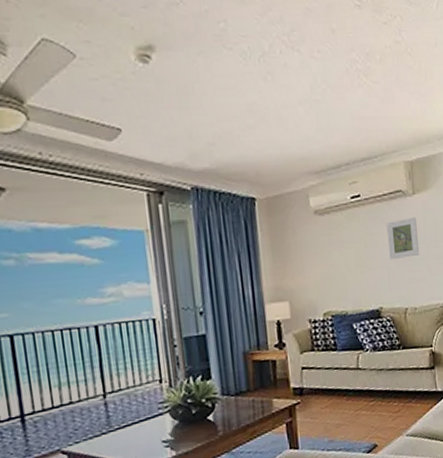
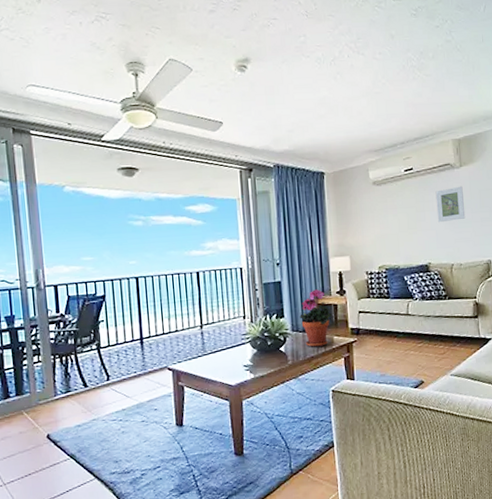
potted plant: none [231,343,270,414] -> present [300,289,332,347]

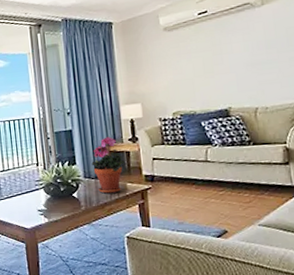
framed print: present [435,186,466,223] -> none [234,25,271,65]

